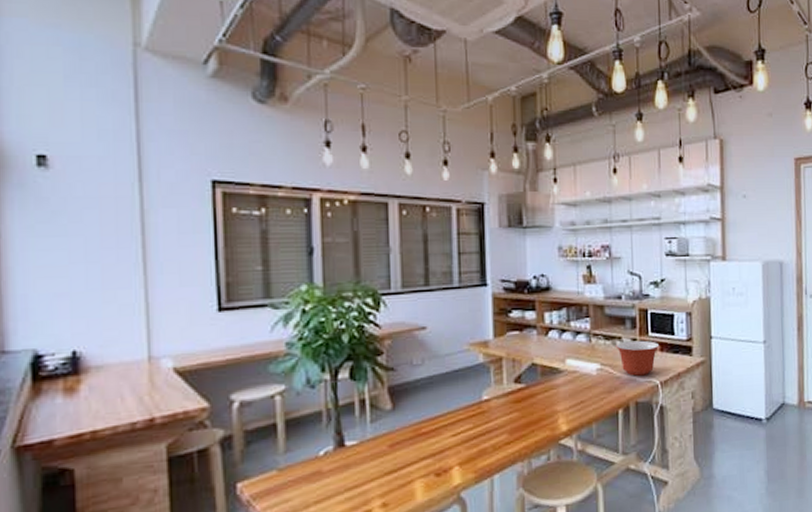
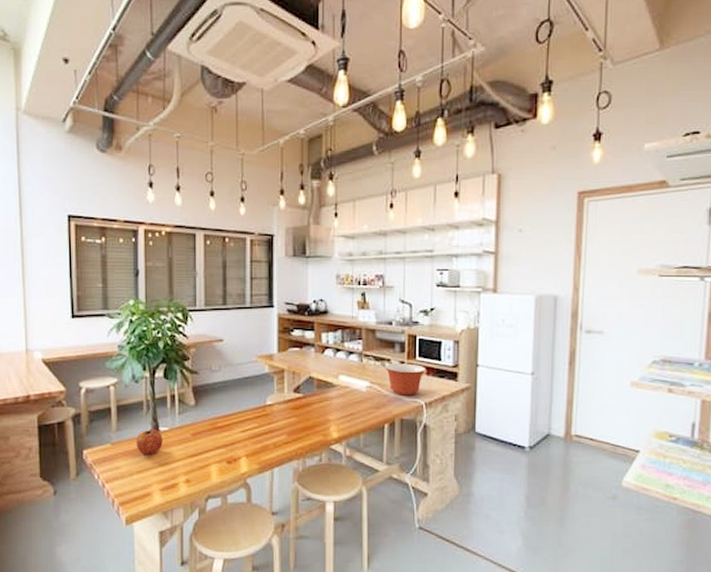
fruit: none [313,443,350,479] -> present [136,427,163,455]

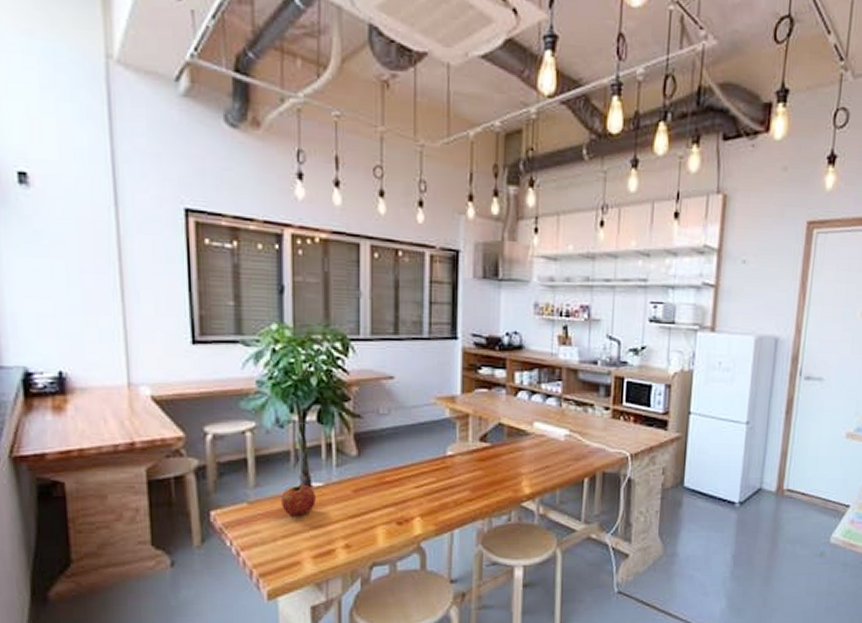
mixing bowl: present [384,363,426,396] -> none [587,409,634,446]

